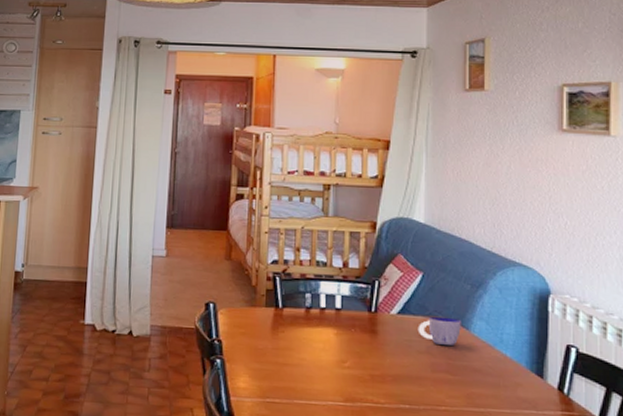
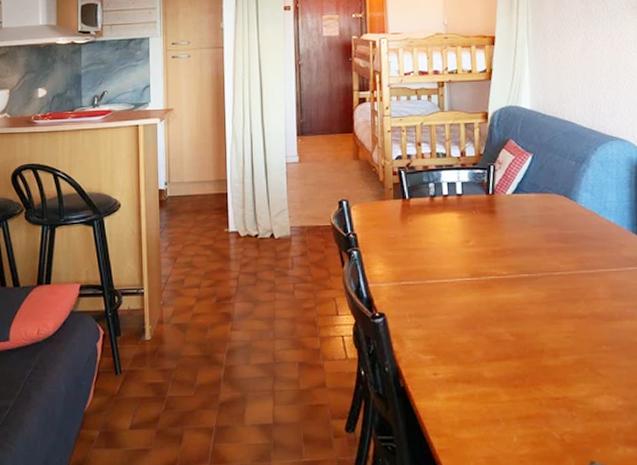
cup: present [417,316,462,346] -> none [531,192,570,218]

